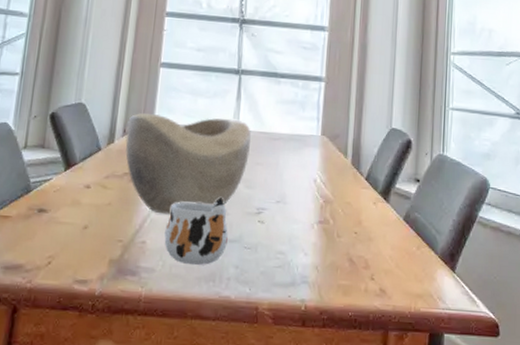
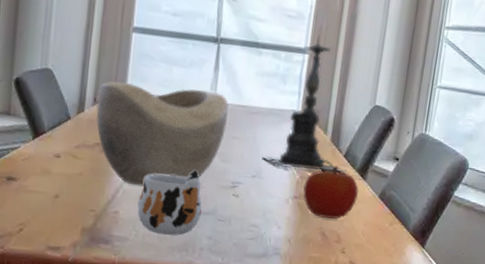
candle holder: none [285,57,370,195] -> present [262,27,347,172]
fruit: none [327,183,383,244] -> present [303,160,359,219]

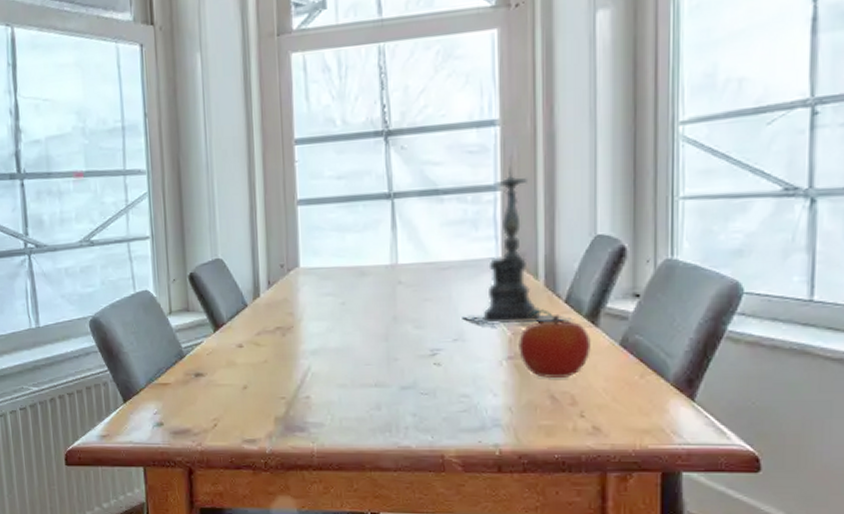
decorative bowl: present [96,81,229,186] -> none [271,252,414,367]
mug: present [137,169,202,236] -> none [329,341,400,416]

